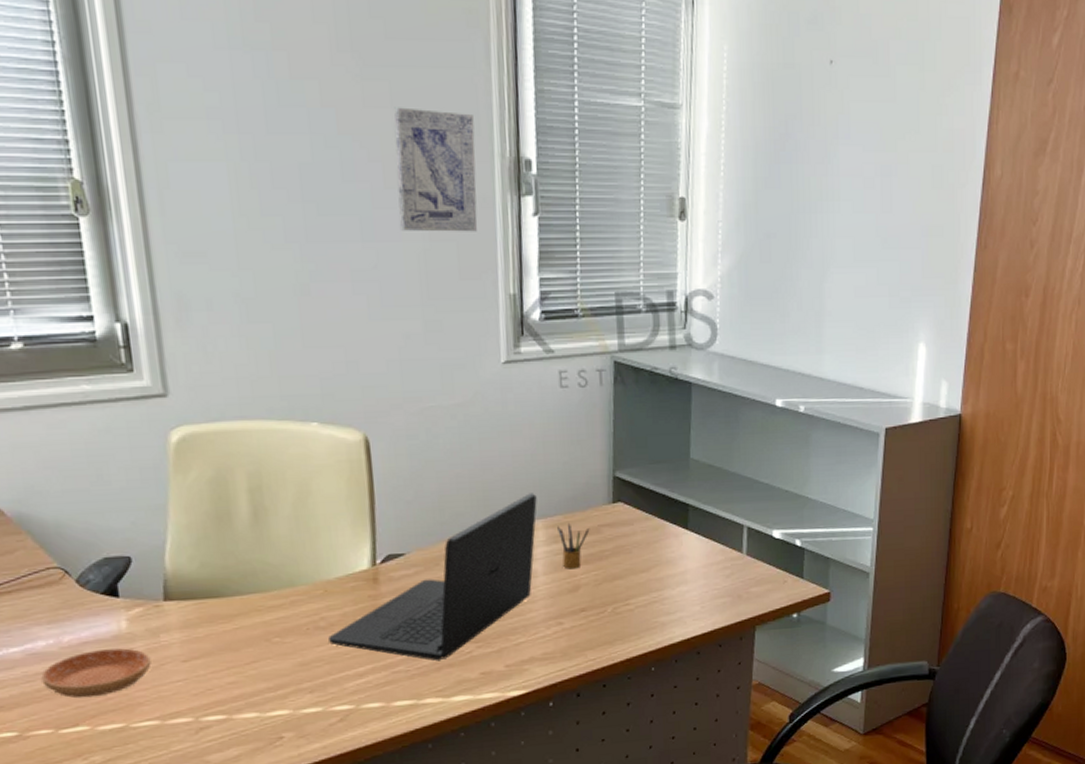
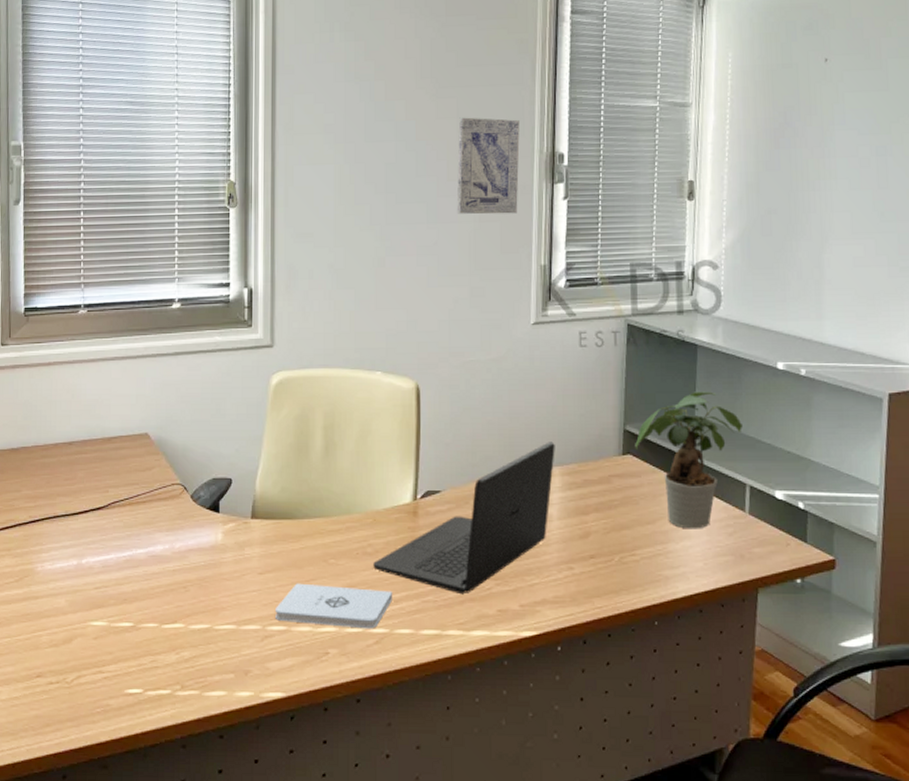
saucer: present [41,648,151,698] -> none [156,557,236,599]
notepad: none [209,665,357,710] -> present [276,583,393,629]
pencil box: present [557,522,590,569] -> none [572,471,601,516]
potted plant: none [626,432,740,574] -> present [635,391,742,529]

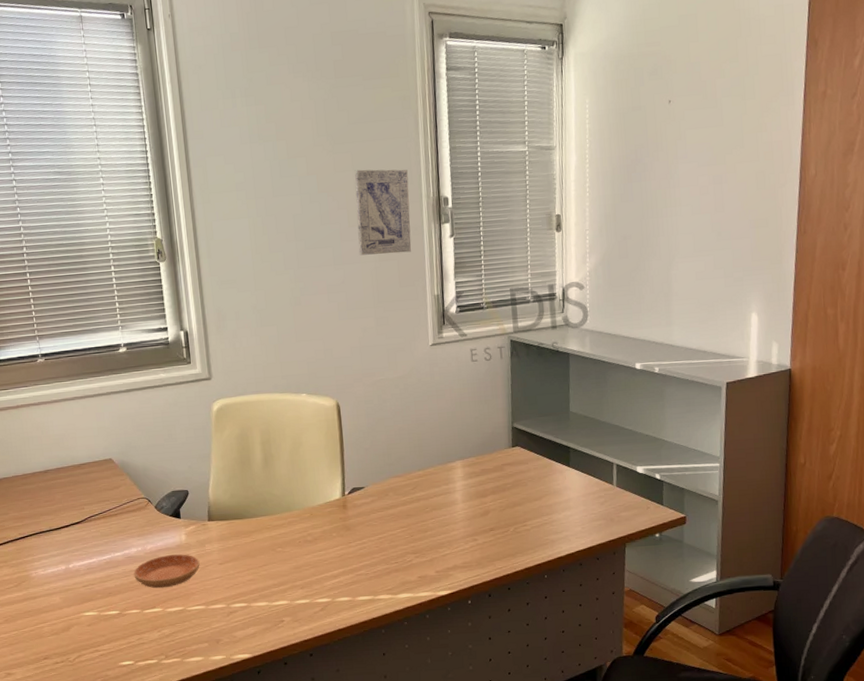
saucer: none [156,557,236,599] -> present [133,554,200,589]
notepad: present [276,583,393,629] -> none [236,568,332,600]
laptop: present [373,442,555,595] -> none [313,441,457,567]
potted plant: present [635,391,742,529] -> none [522,391,609,502]

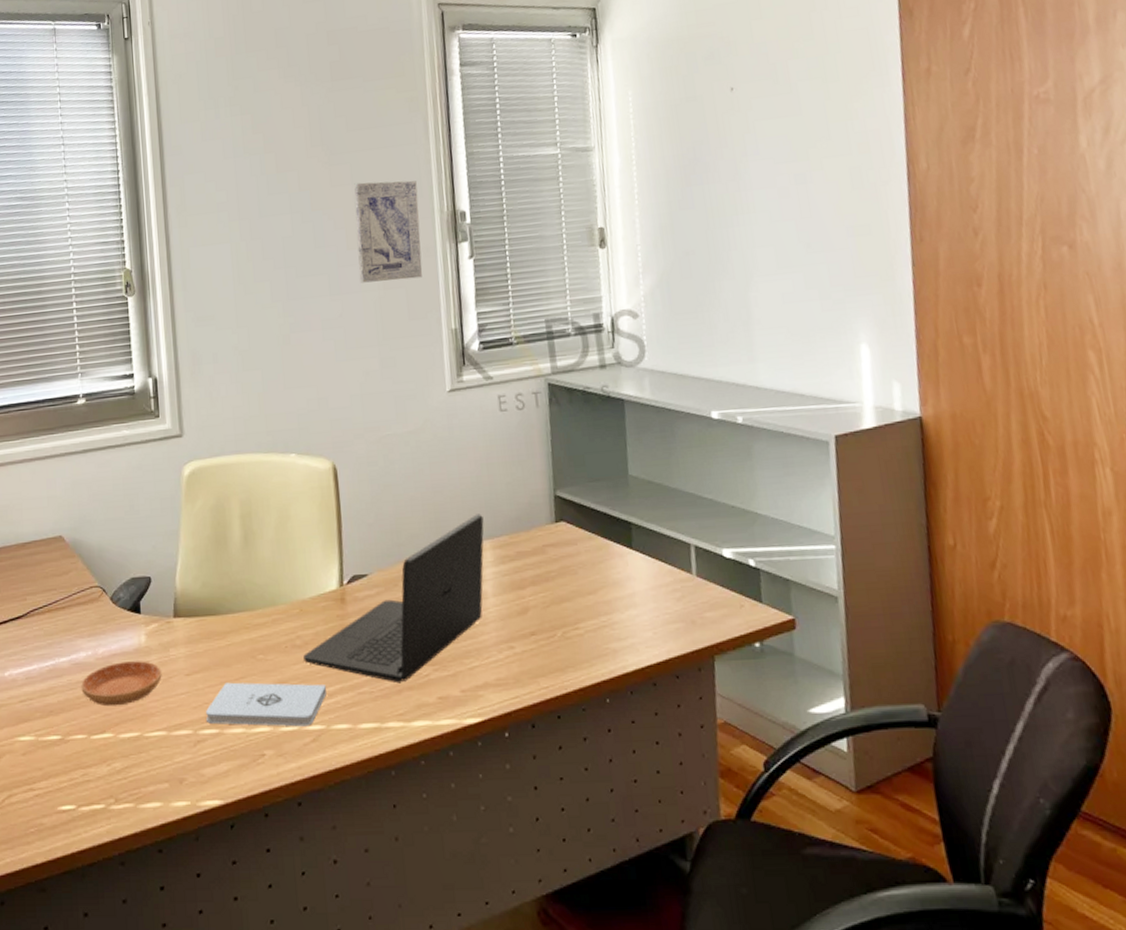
notepad: none [236,568,332,600] -> present [206,682,327,727]
laptop: none [313,441,457,567] -> present [303,514,484,684]

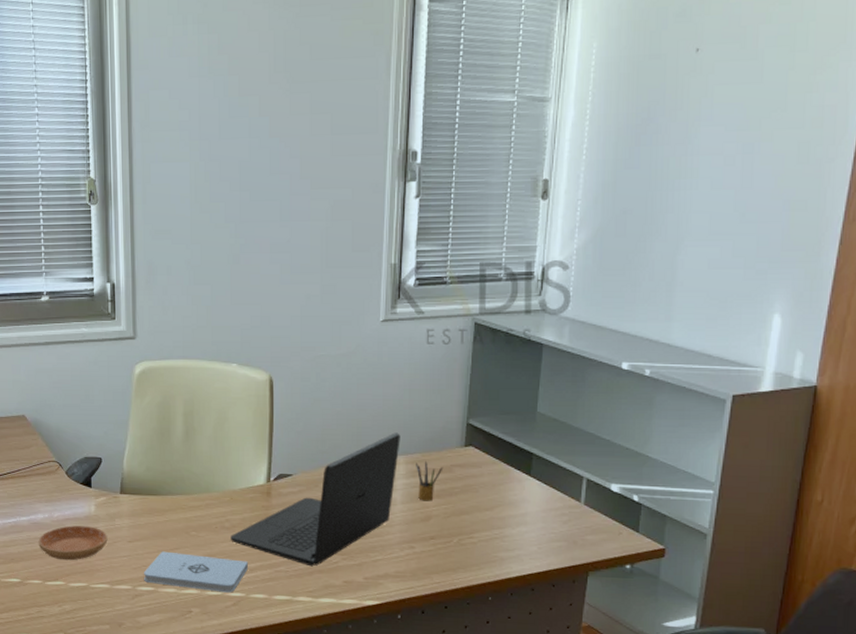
wall art: present [354,180,423,283] -> none [309,113,373,213]
pencil box: none [504,543,535,591] -> present [416,460,443,501]

